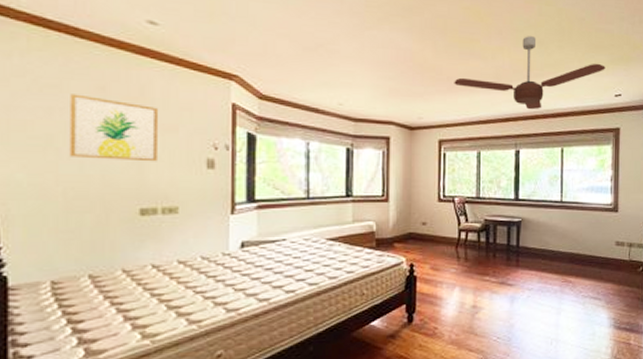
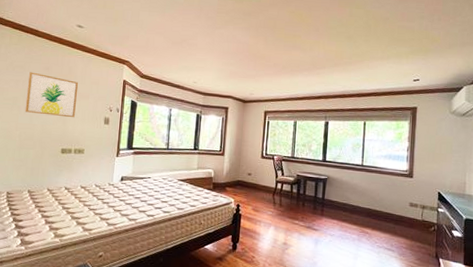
ceiling fan: present [454,36,605,110] -> none [279,32,406,90]

